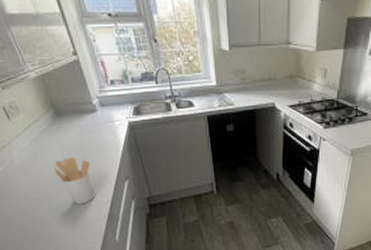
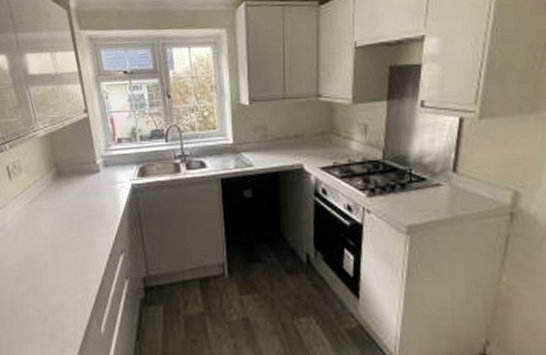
utensil holder: present [54,156,96,204] -> none [45,223,85,282]

